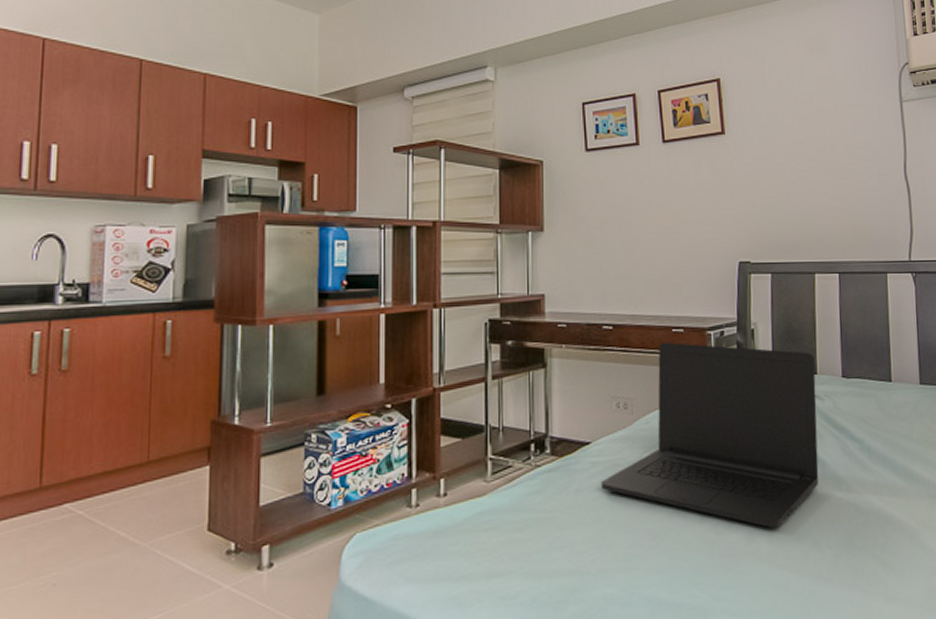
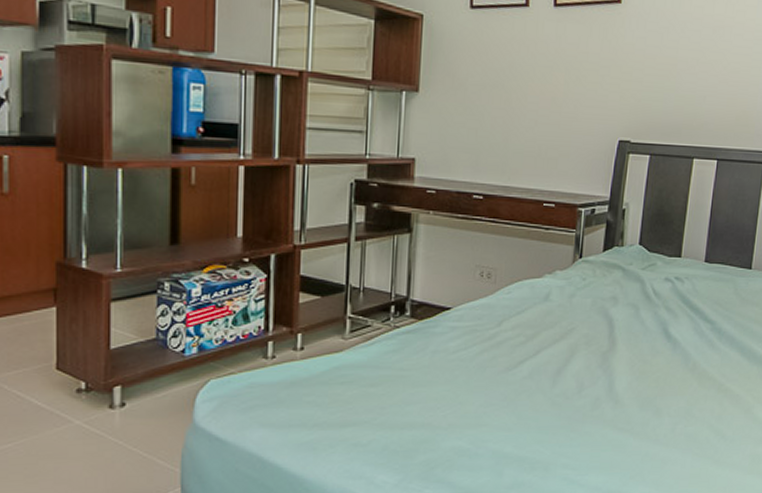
laptop: present [601,342,819,529] -> none [458,215,681,397]

